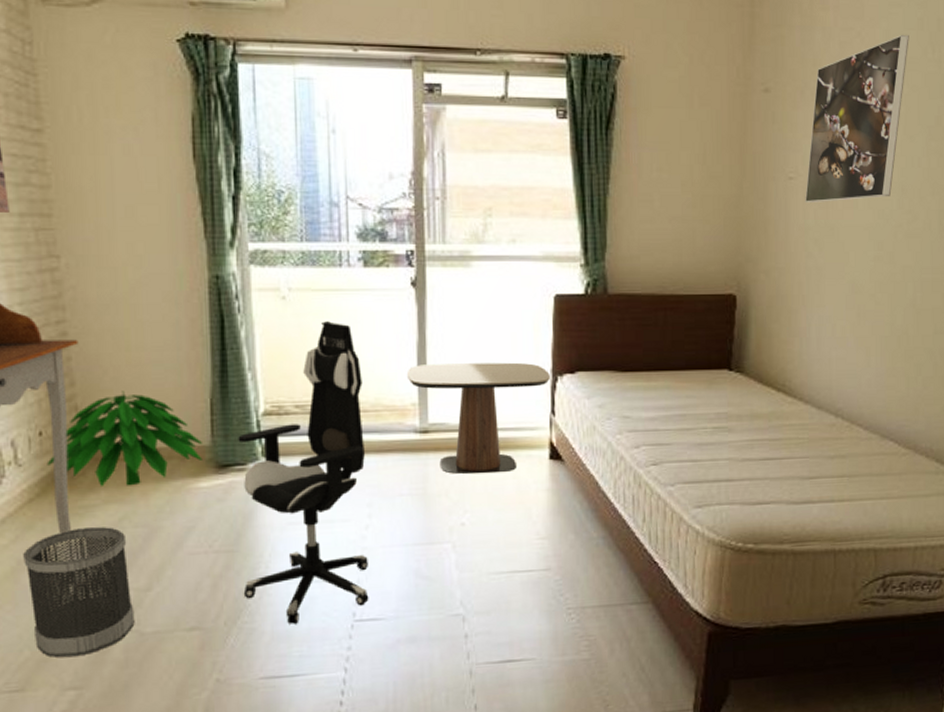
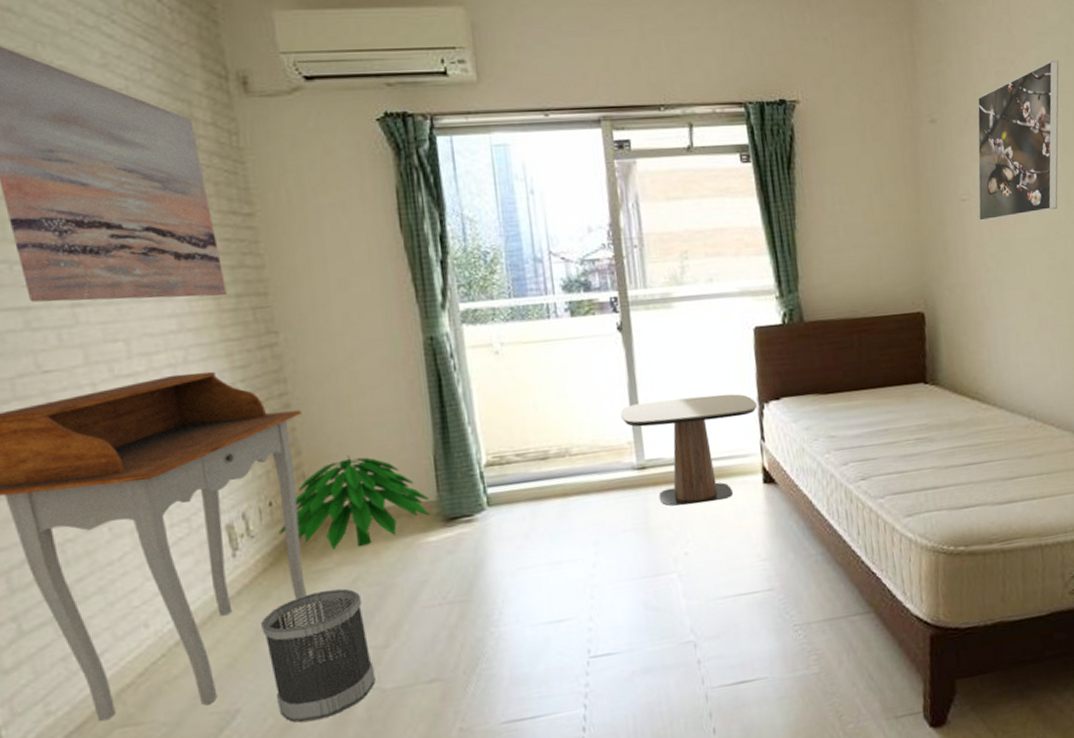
office chair: present [238,321,369,624] -> none [463,371,603,667]

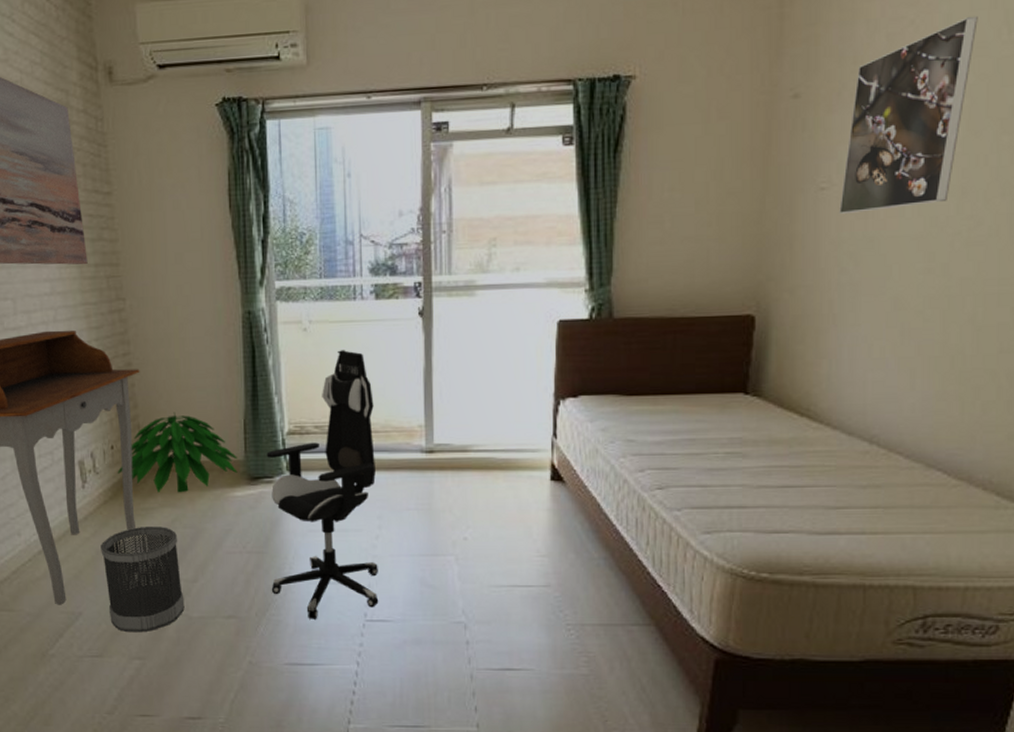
office chair: none [463,371,603,667] -> present [266,350,379,619]
side table: present [620,394,757,506] -> none [414,386,552,492]

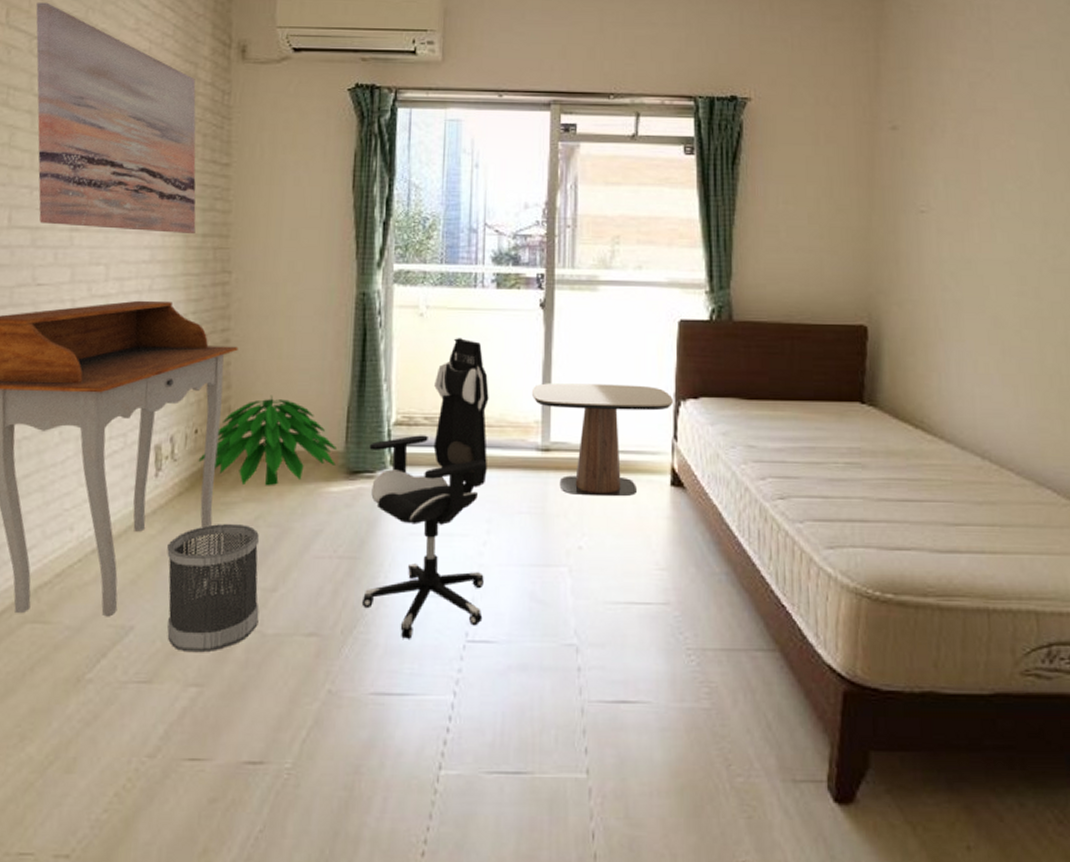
side table: none [414,386,552,492] -> present [531,383,673,497]
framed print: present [839,15,978,215] -> none [938,74,1044,237]

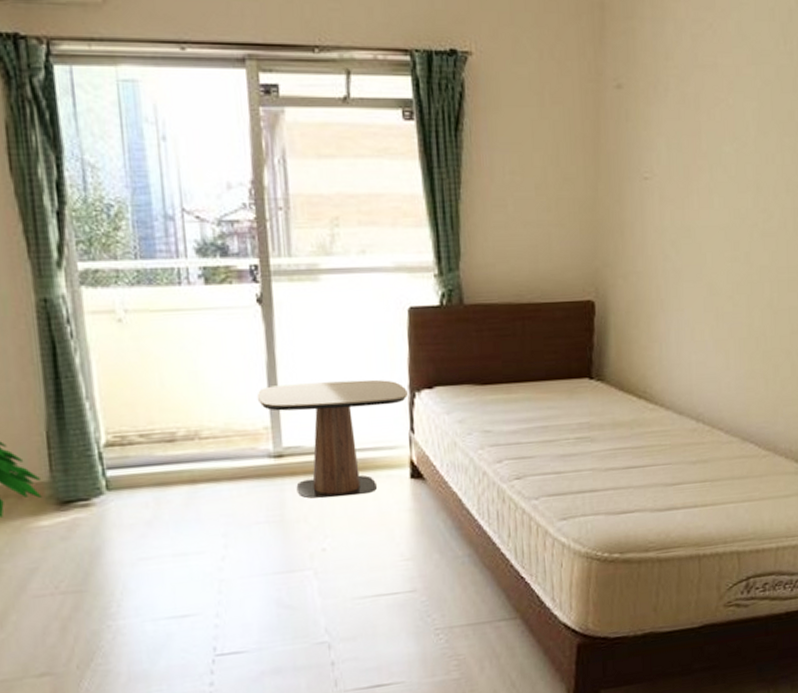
office chair: present [361,338,489,639] -> none [79,344,230,663]

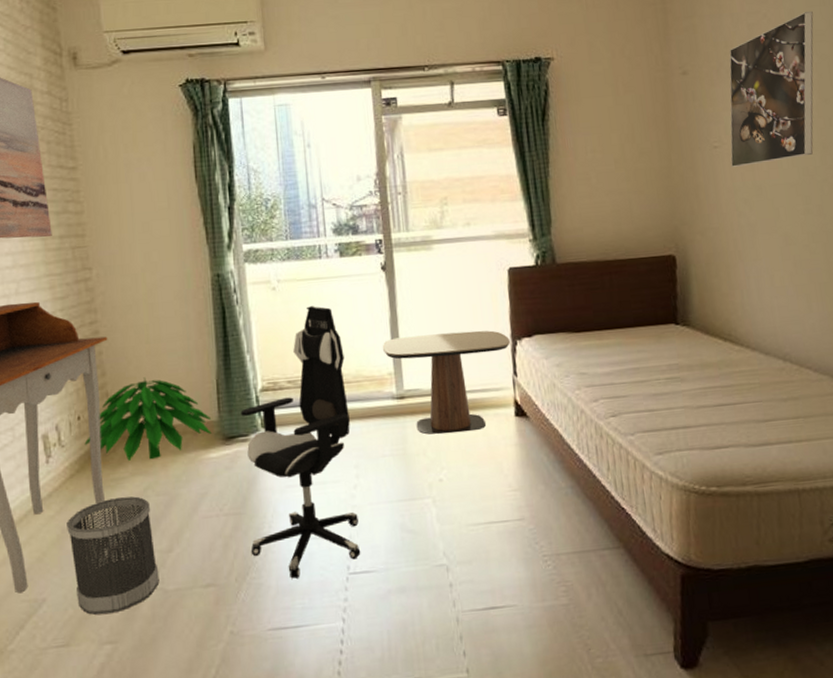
office chair: none [79,344,230,663] -> present [240,306,361,579]
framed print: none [661,25,761,204] -> present [729,11,814,168]

